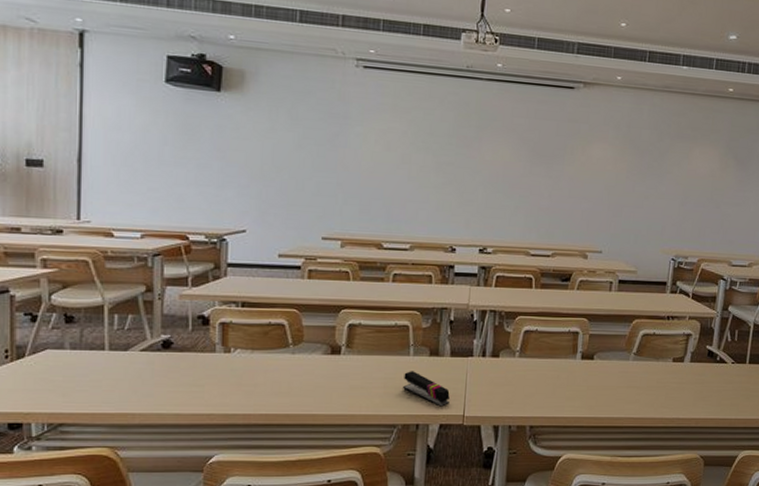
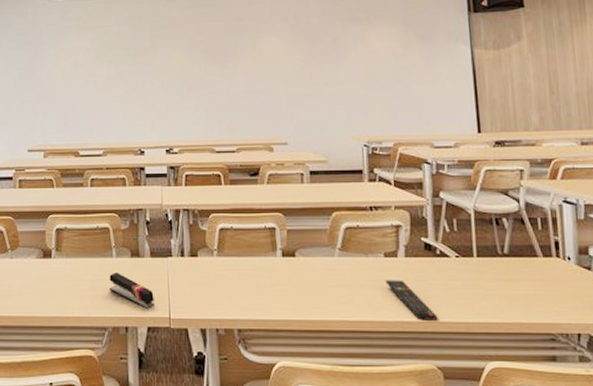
remote control: none [670,382,708,417] -> present [385,280,438,321]

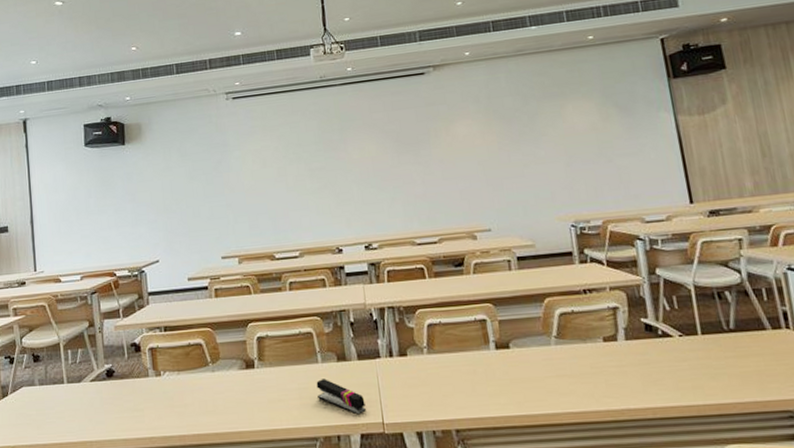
remote control: present [385,280,438,321] -> none [607,365,667,407]

